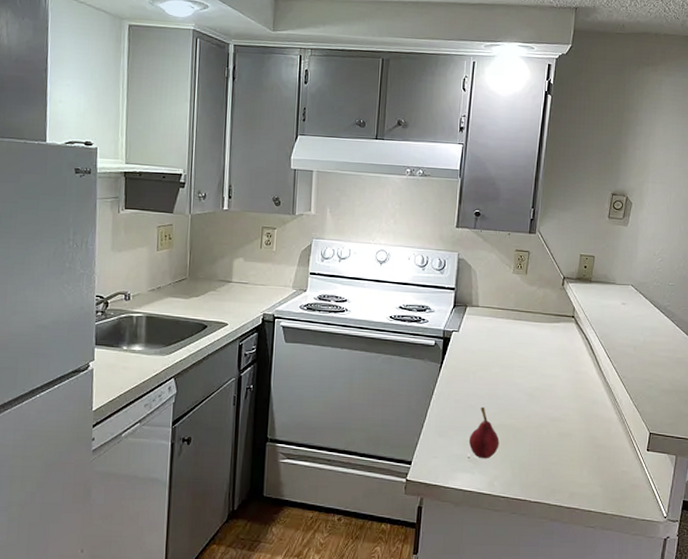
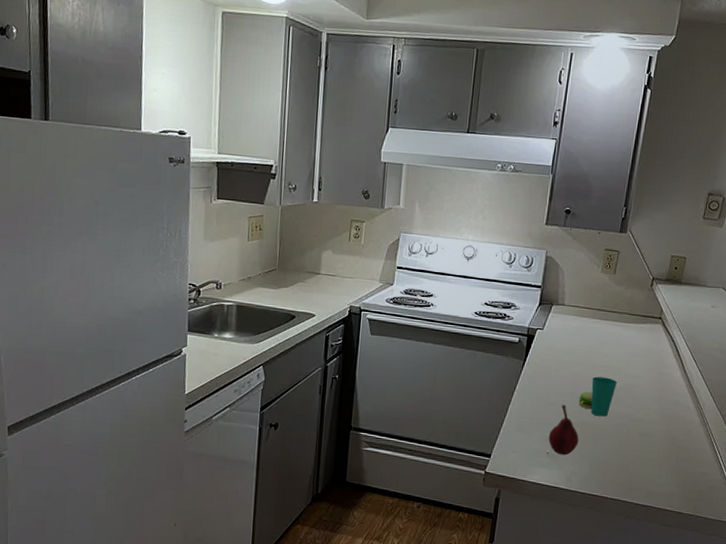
cup: none [497,377,535,418] -> present [578,376,618,417]

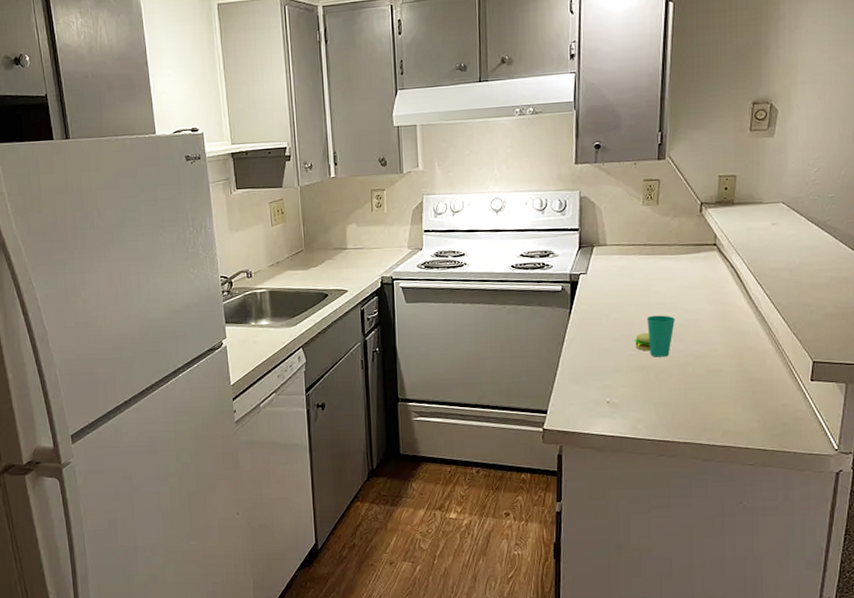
fruit: present [548,404,579,455] -> none [606,349,641,403]

